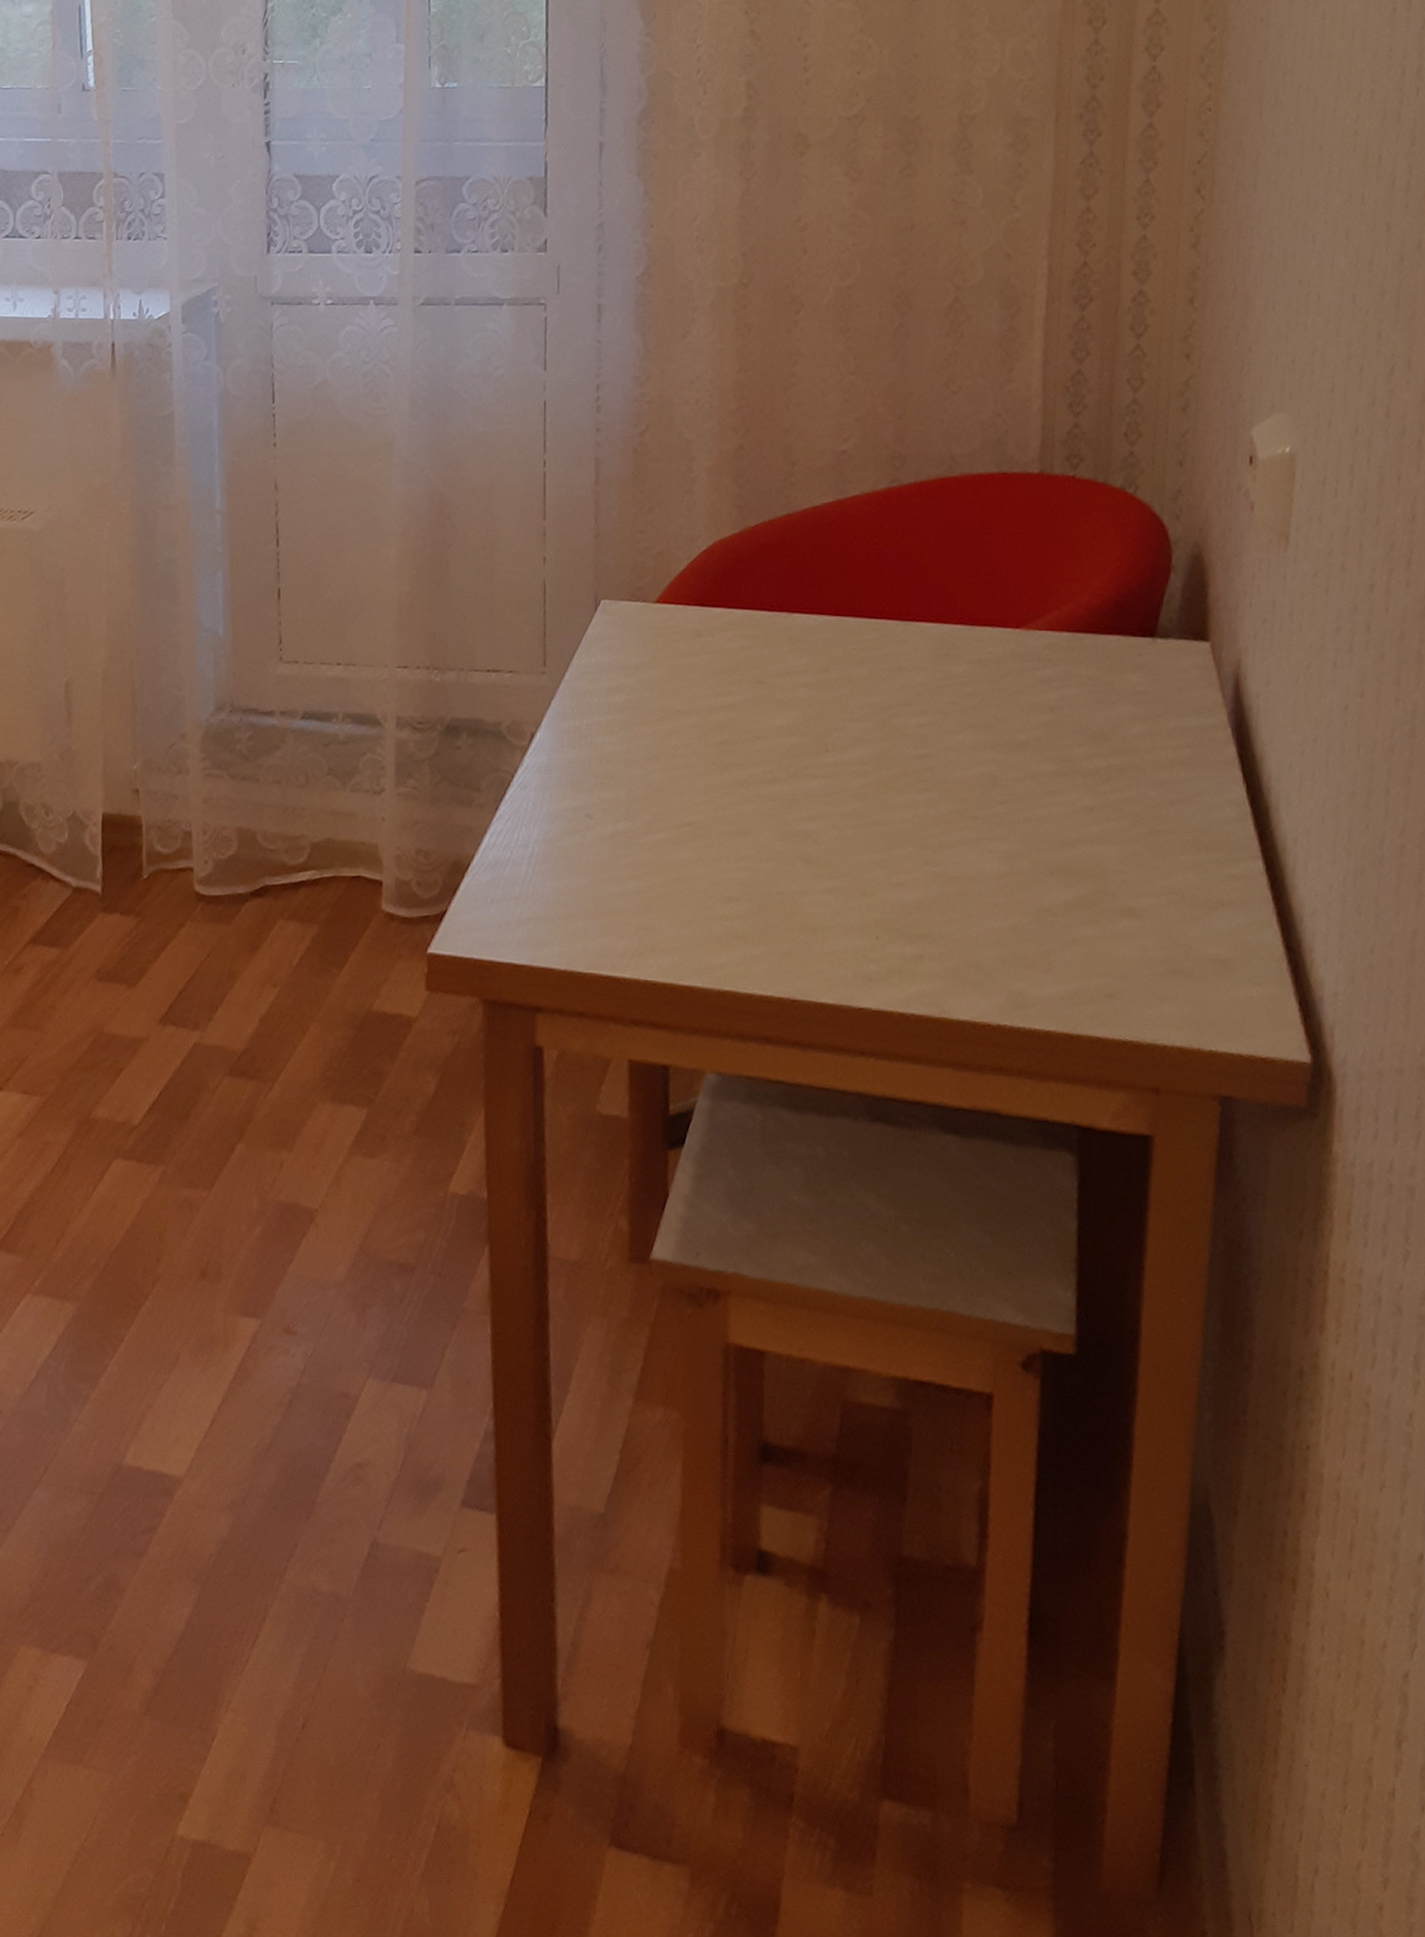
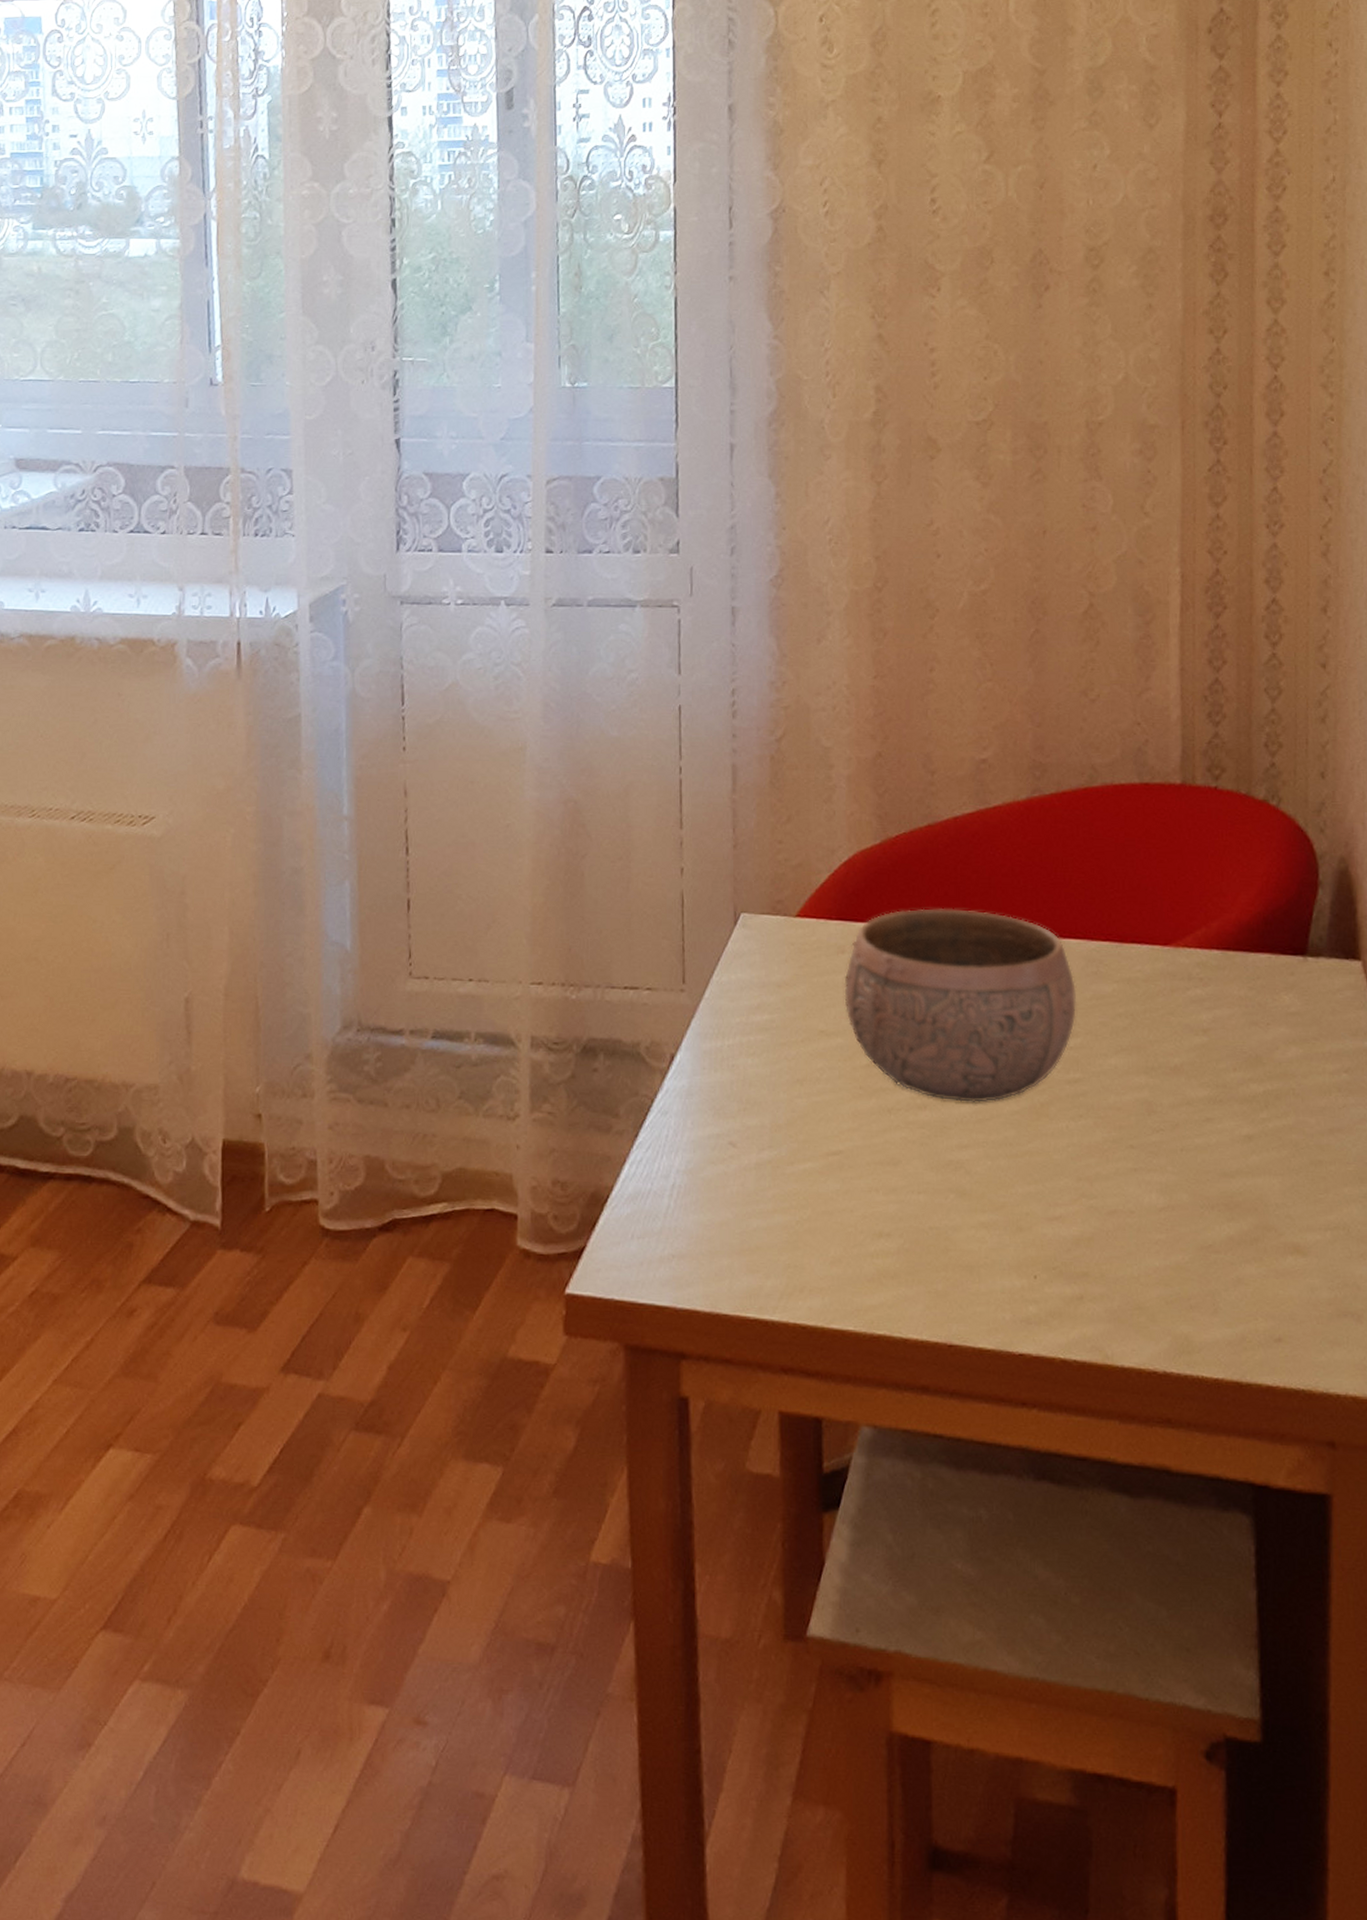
bowl: none [700,594,927,778] -> present [844,908,1076,1104]

